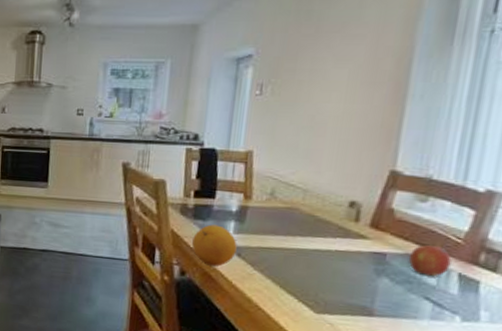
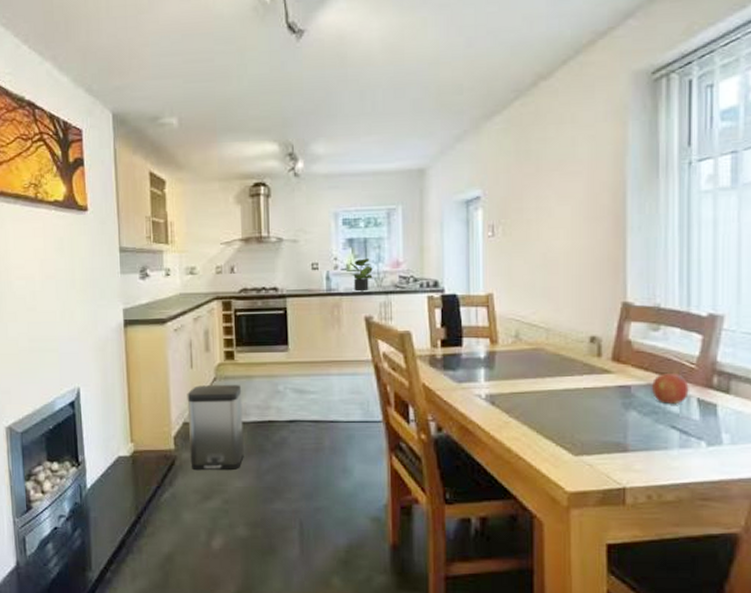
potted plant: none [110,108,135,139] -> present [346,258,373,292]
fruit: present [191,224,237,267] -> none [444,374,490,418]

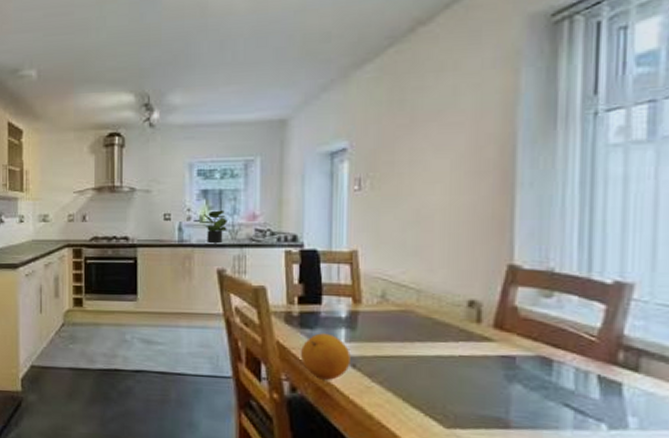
pedal bin: present [187,385,244,471] -> none [35,330,89,415]
fruit: none [444,374,490,418] -> present [300,333,351,380]
fruit: present [652,374,689,404] -> none [542,345,587,380]

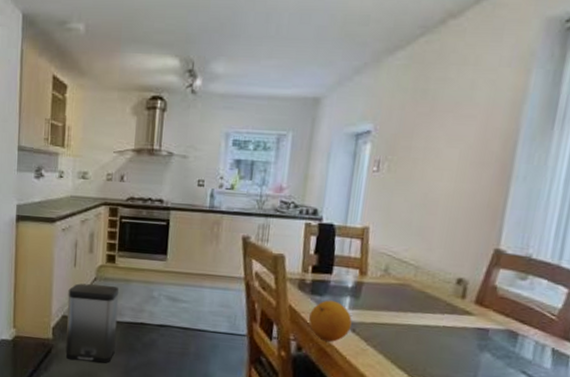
pedal bin: none [35,330,89,415] -> present [65,283,120,363]
potted plant: present [200,210,227,244] -> none [230,180,256,213]

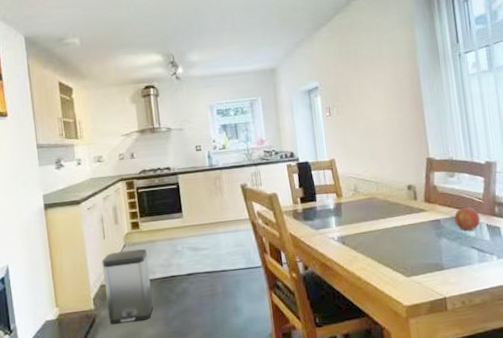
fruit: present [308,300,352,342] -> none [307,222,341,257]
fruit: none [509,321,546,351] -> present [454,207,480,231]

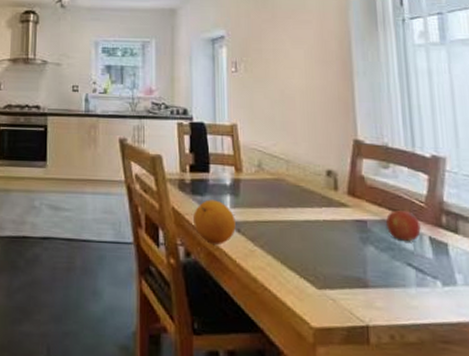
fruit: none [307,222,341,257] -> present [192,199,236,244]

